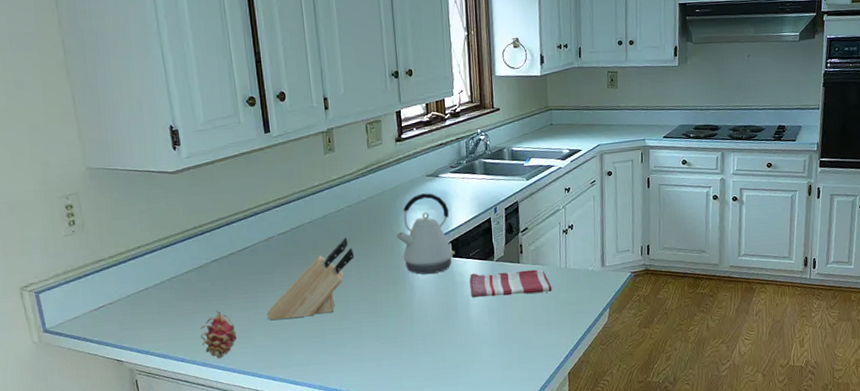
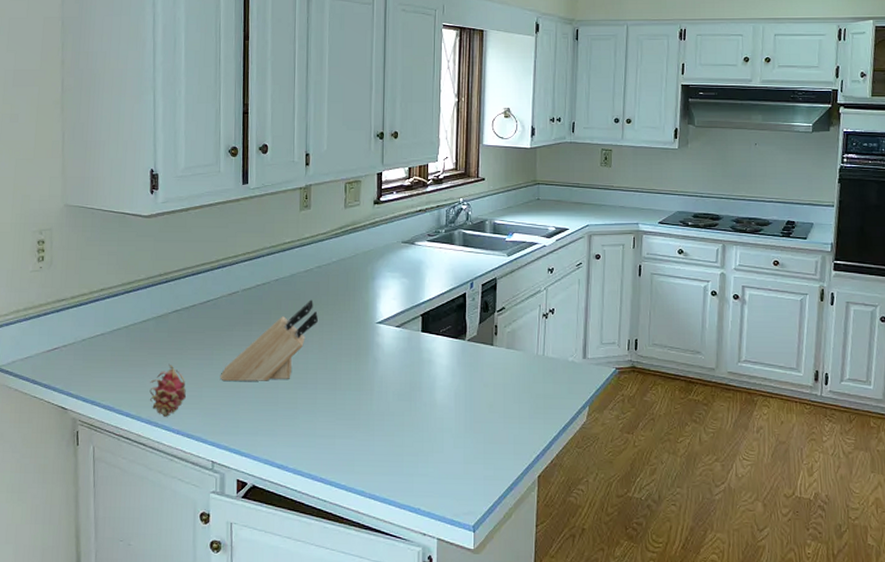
kettle: present [395,193,455,275] -> none [363,260,425,349]
dish towel: present [470,269,552,298] -> none [438,352,527,381]

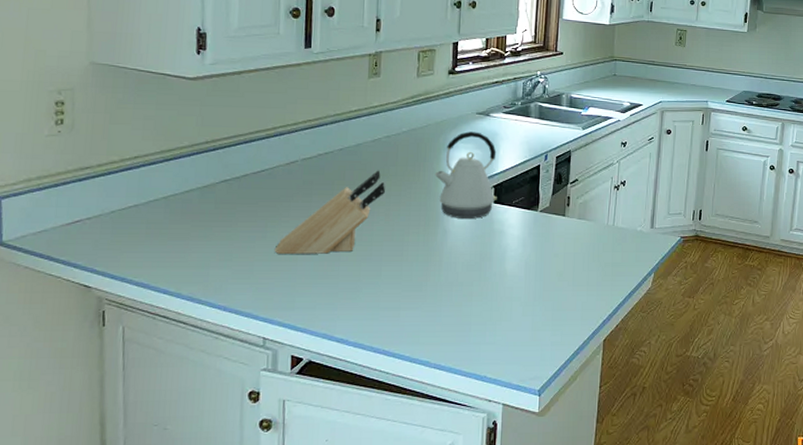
fruit: present [149,363,186,417] -> none [192,237,235,293]
kettle: none [363,260,425,349] -> present [434,131,497,220]

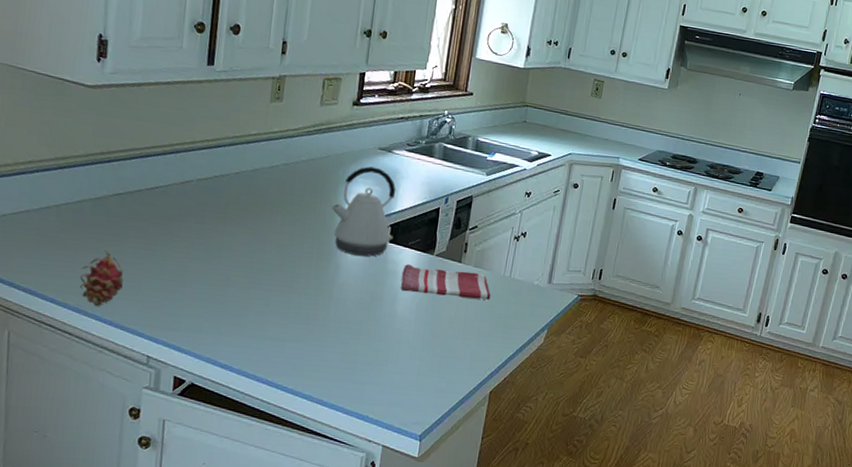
fruit: none [192,237,235,293] -> present [80,250,123,306]
knife block: present [274,170,385,254] -> none [163,197,280,278]
dish towel: none [509,223,597,250] -> present [401,264,491,300]

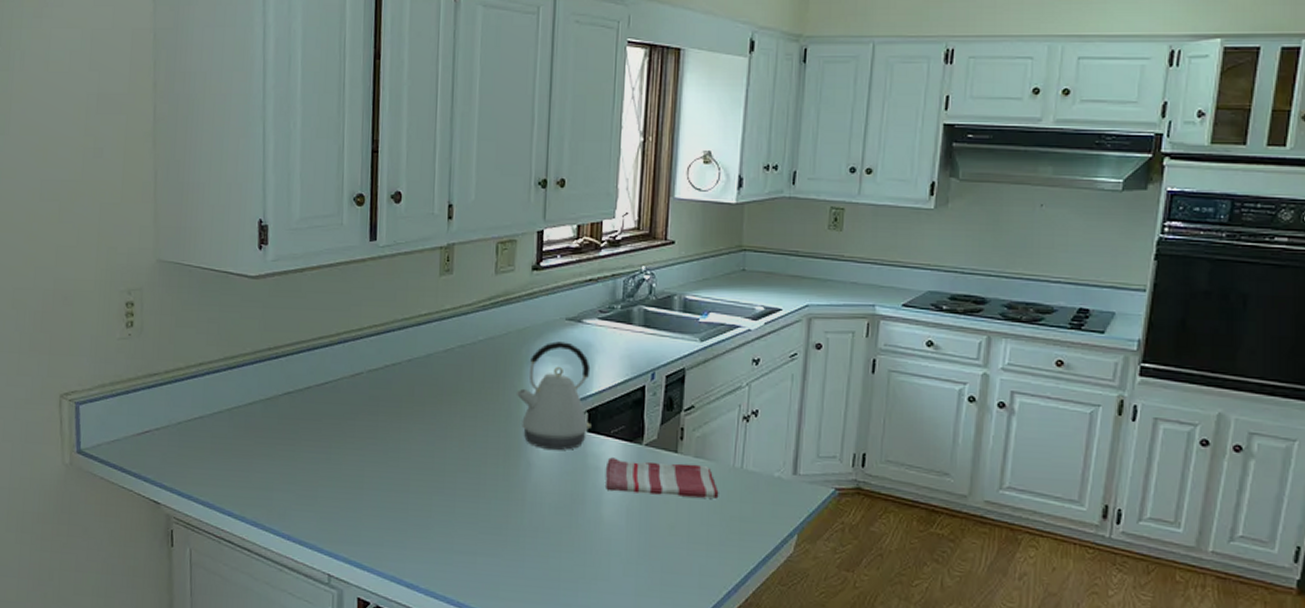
fruit: present [80,250,123,306] -> none [256,456,299,519]

